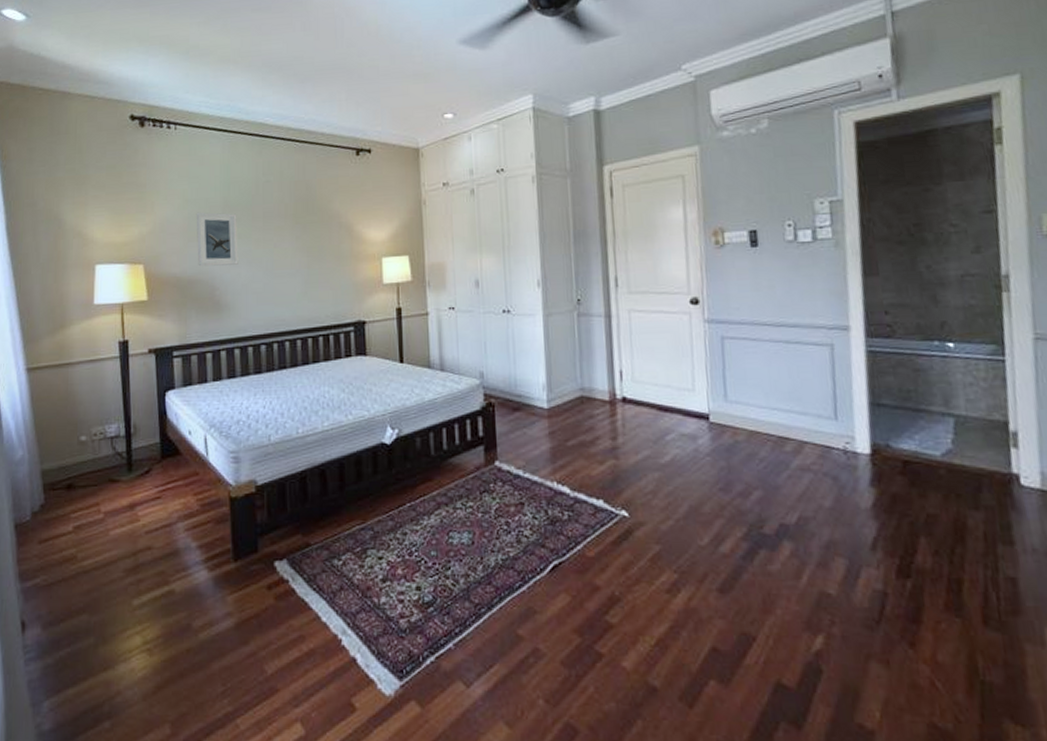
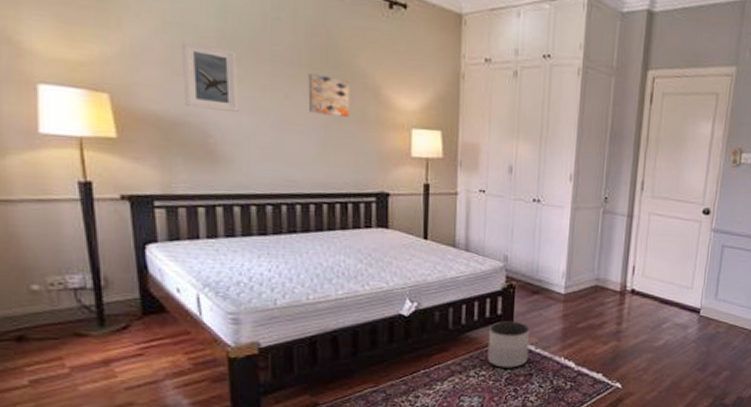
wall art: none [293,221,328,257] -> present [308,73,350,118]
planter: none [471,443,518,497] -> present [487,321,530,368]

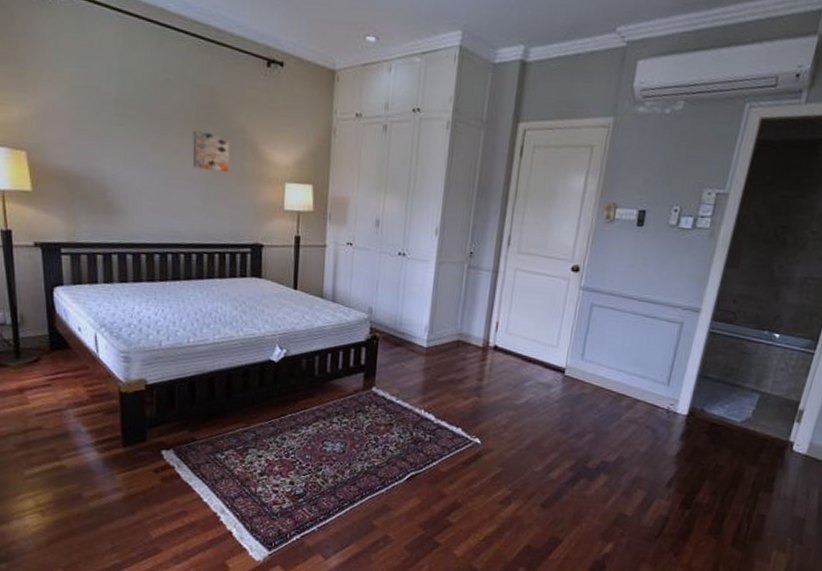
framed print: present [181,40,239,112] -> none [85,101,133,167]
planter: present [487,321,530,368] -> none [350,371,392,418]

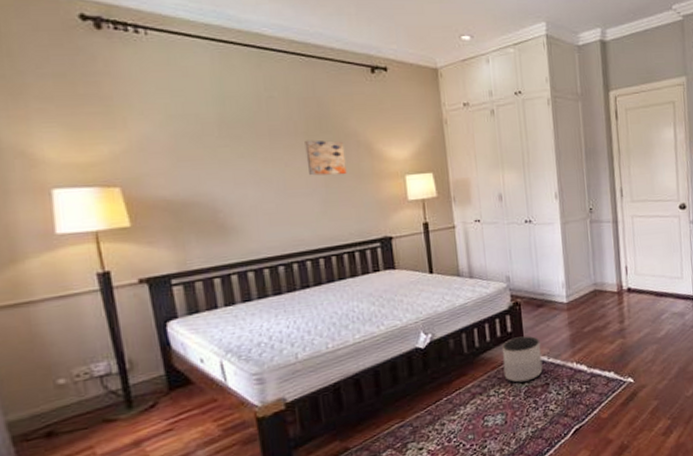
planter: none [350,371,392,418] -> present [501,336,543,383]

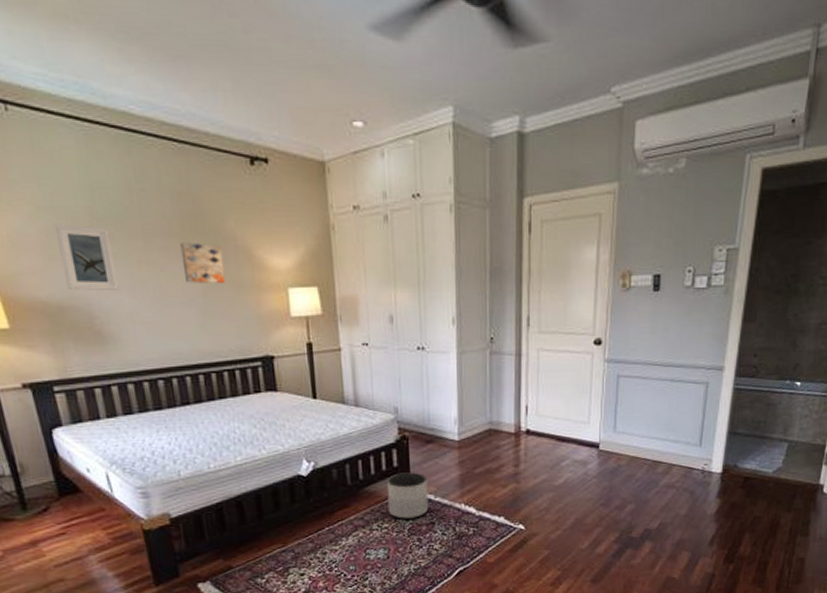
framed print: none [184,128,244,188] -> present [54,223,119,291]

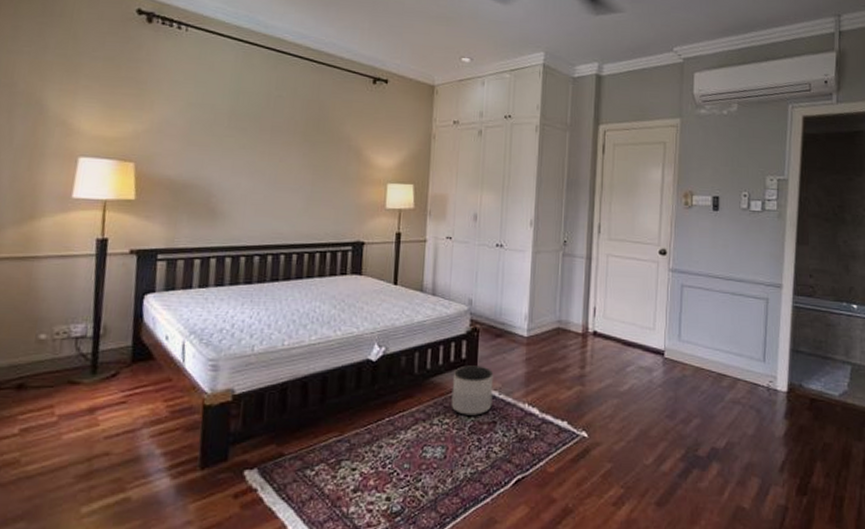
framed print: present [54,223,119,291] -> none [196,117,244,174]
wall art: present [180,242,226,284] -> none [299,139,336,176]

